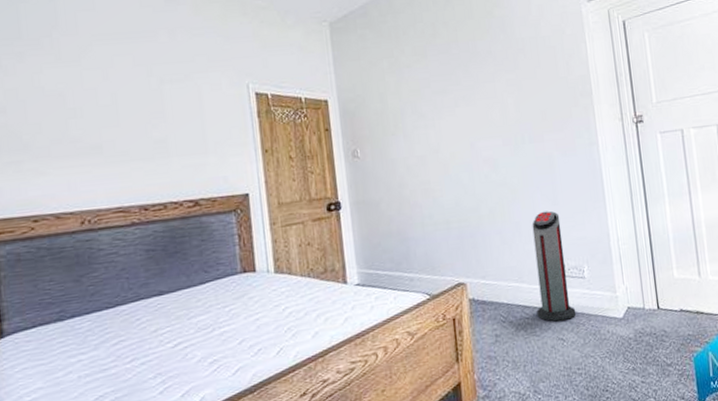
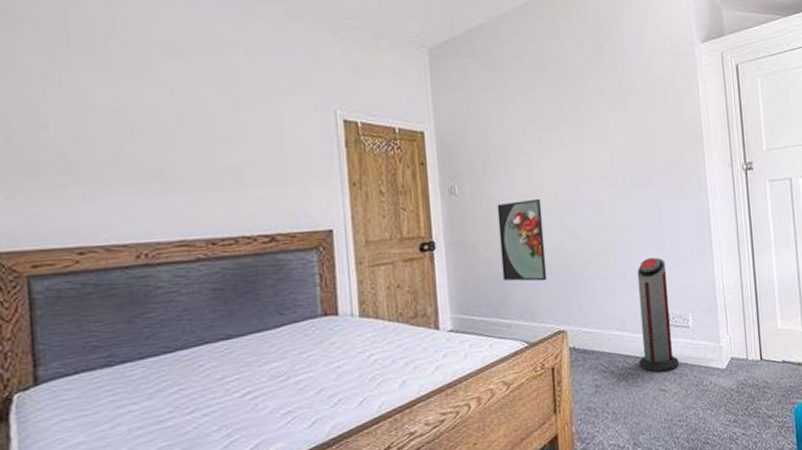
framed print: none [396,158,446,237] -> present [497,198,547,282]

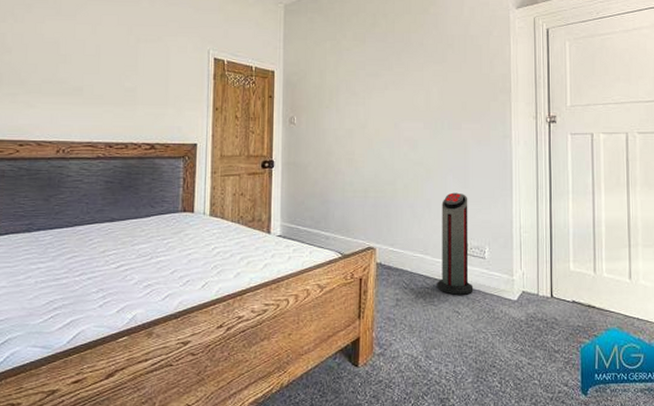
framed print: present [497,198,547,282] -> none [326,132,364,203]

